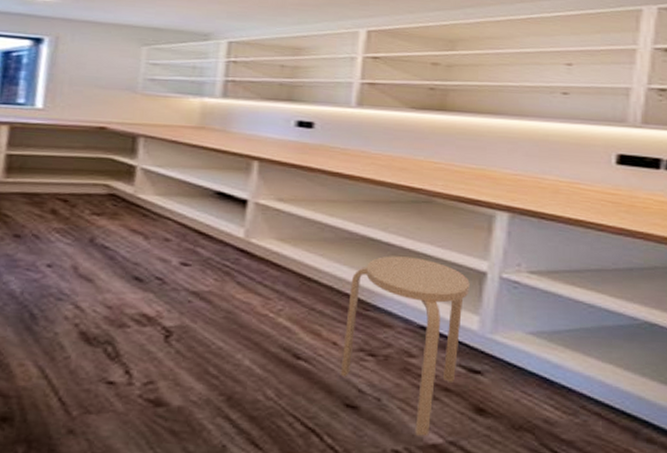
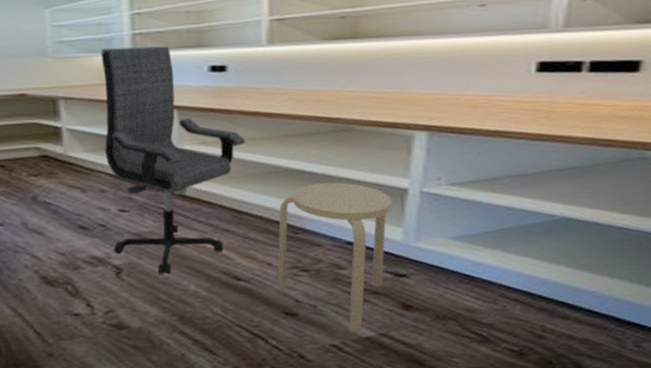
office chair: none [166,92,324,343] -> present [100,46,245,274]

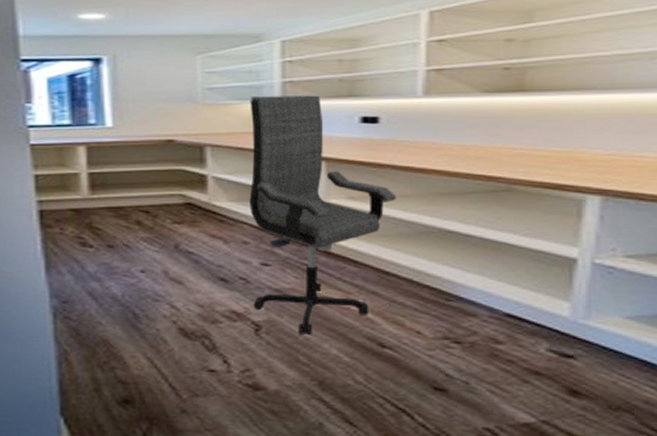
stool: present [277,182,392,332] -> none [426,247,558,416]

